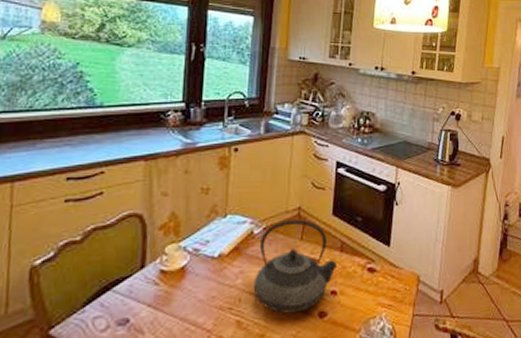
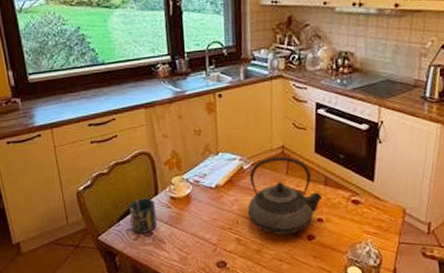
cup: none [100,273,138,323] -> present [129,198,157,234]

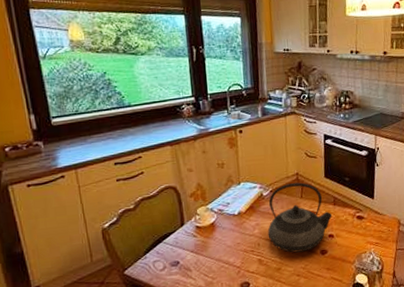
cup: present [129,198,157,234] -> none [156,229,183,265]

